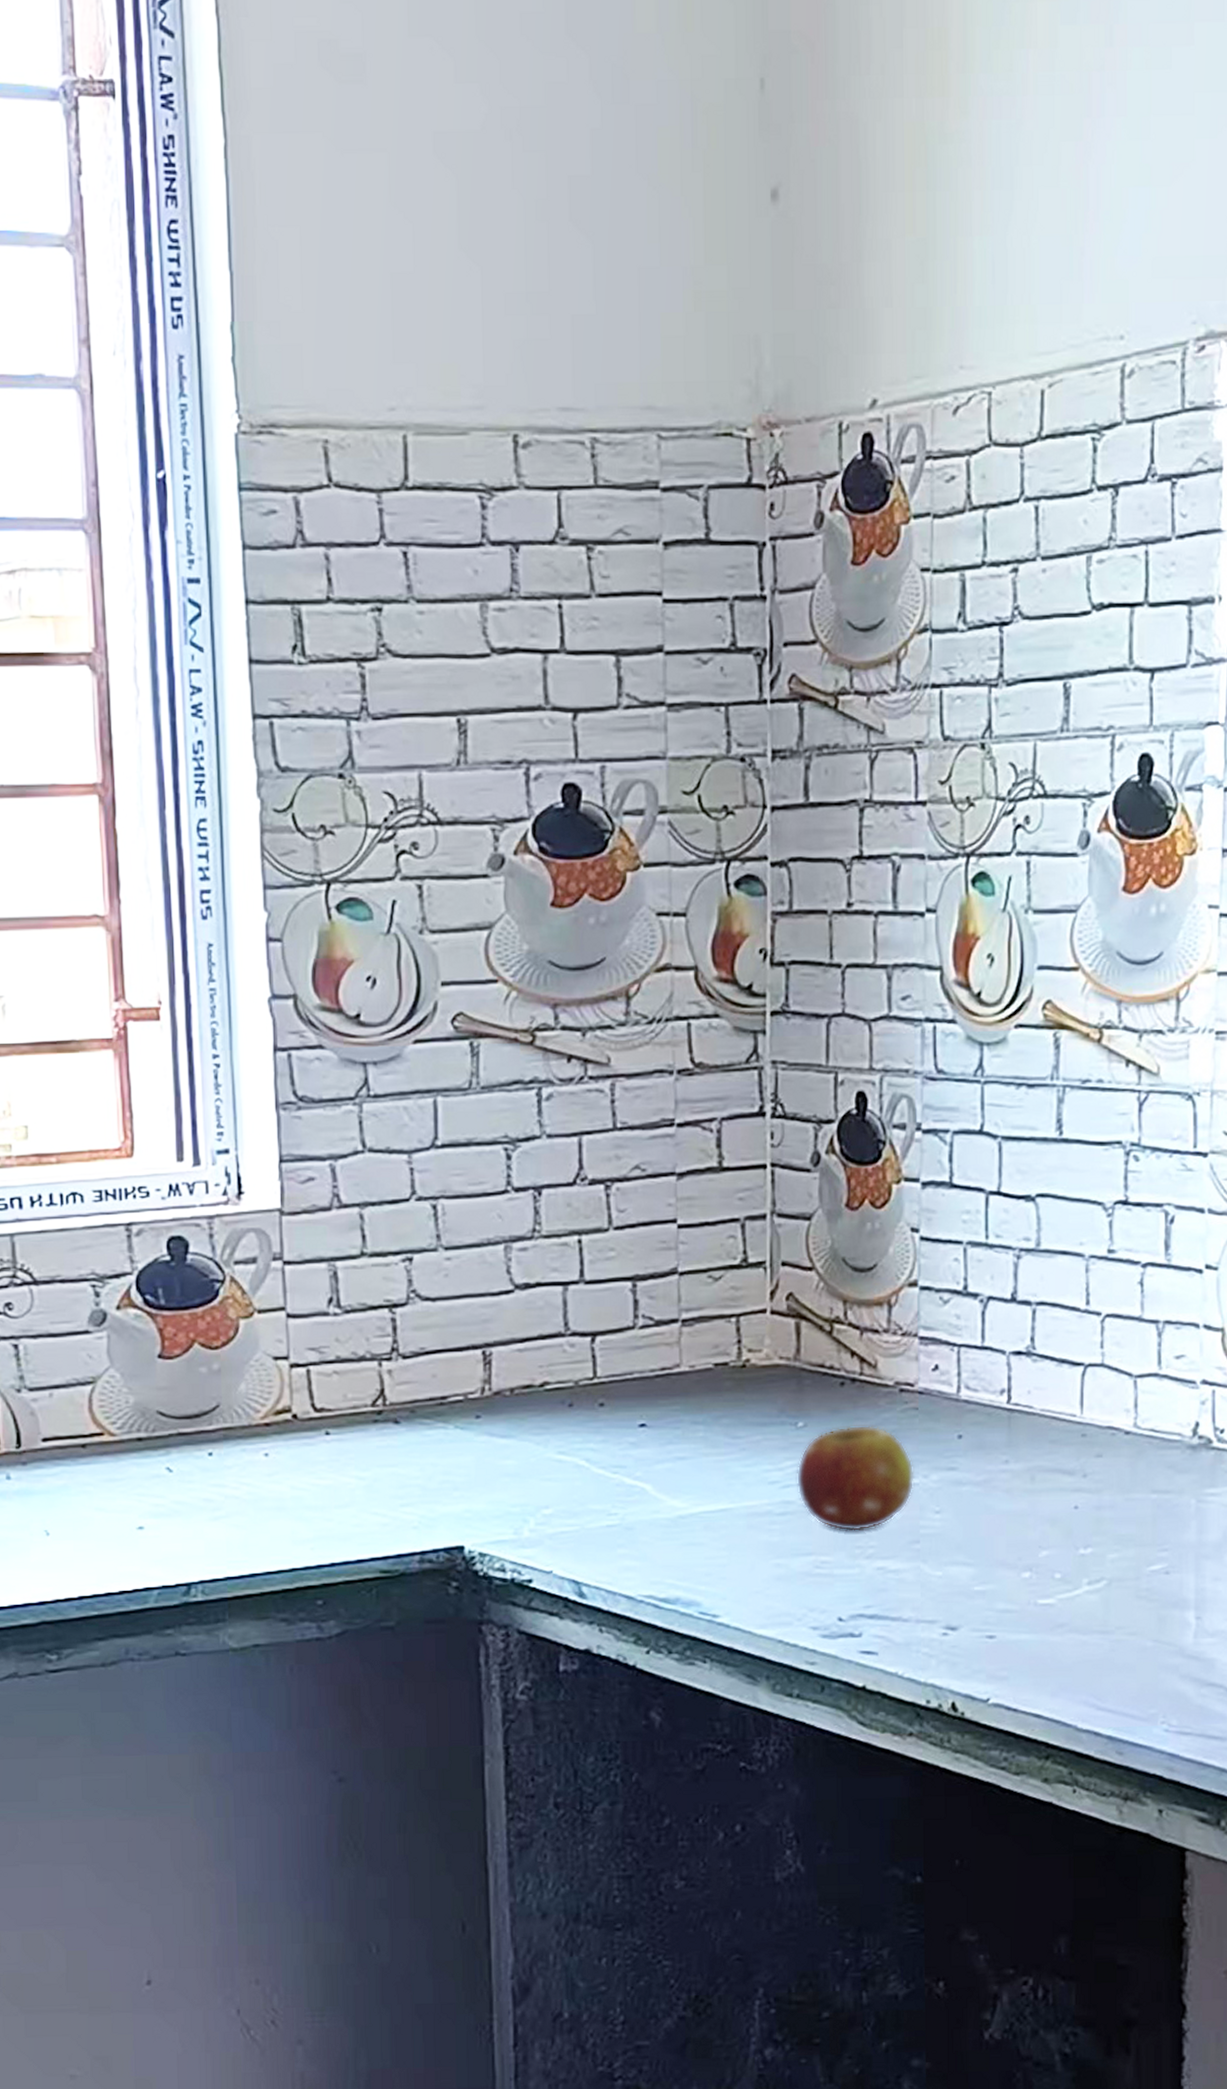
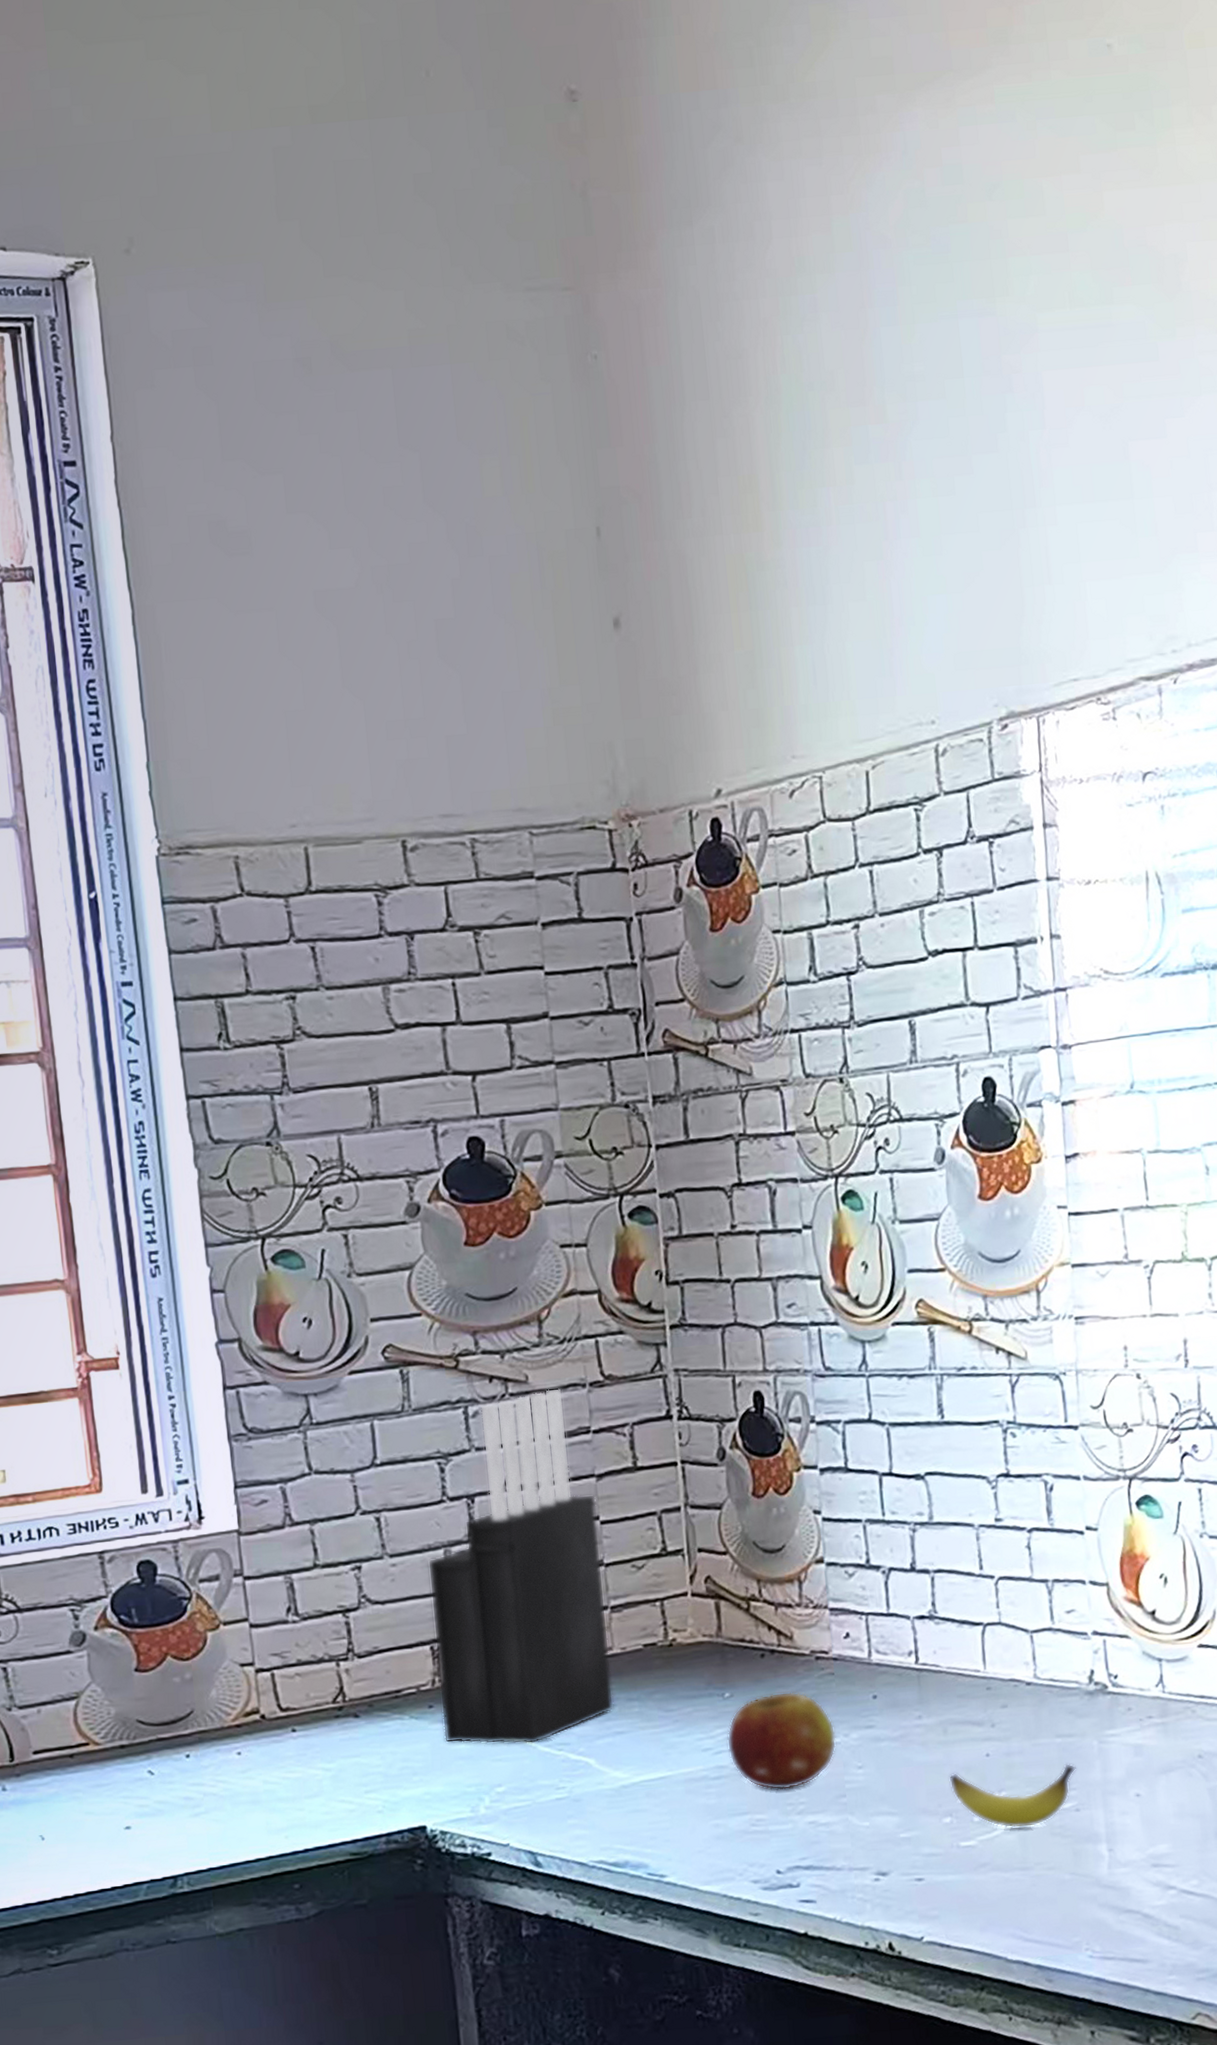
knife block: none [485,1073,677,1465] -> present [427,1387,614,1745]
banana: none [1032,1522,1170,1589] -> present [949,1763,1076,1829]

